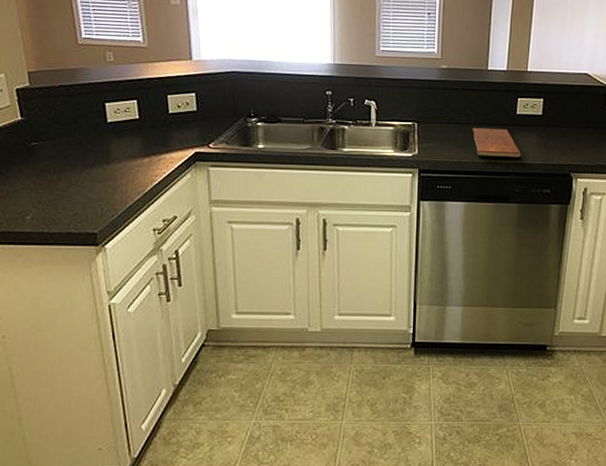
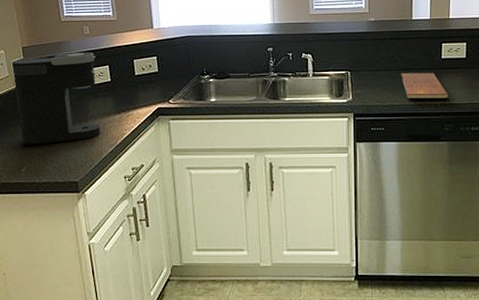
coffee maker: none [14,82,126,189] -> present [11,53,101,145]

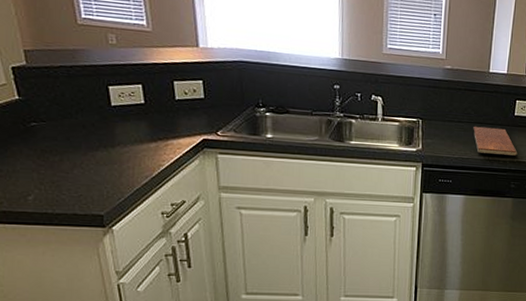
coffee maker: present [11,53,101,145] -> none [9,63,132,170]

